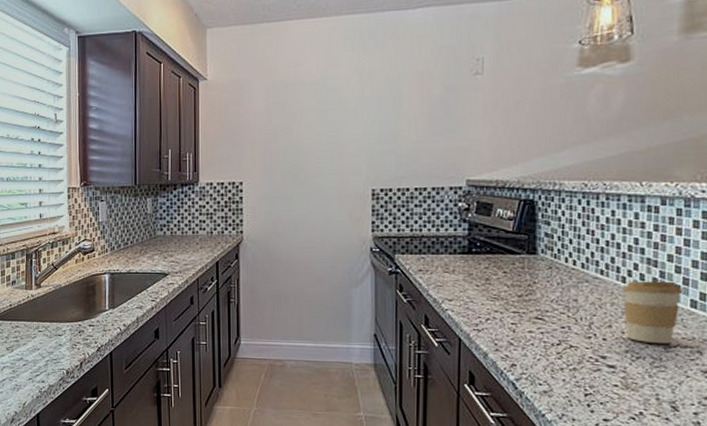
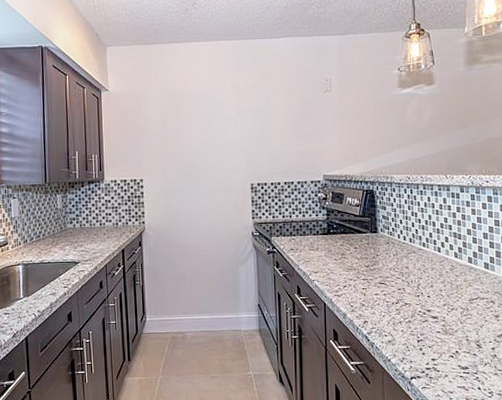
coffee cup: present [622,281,682,345] -> none [438,249,478,298]

